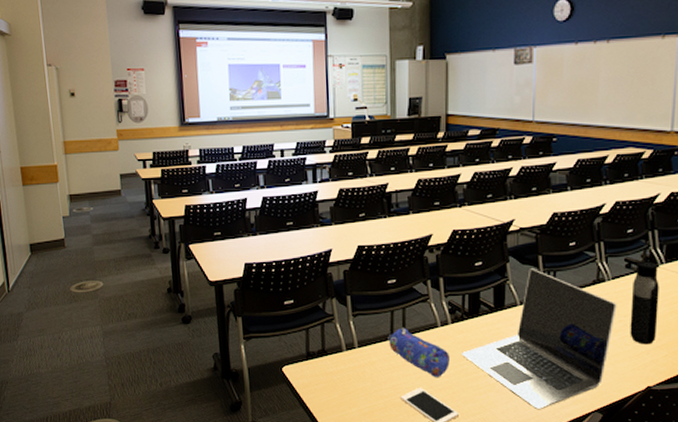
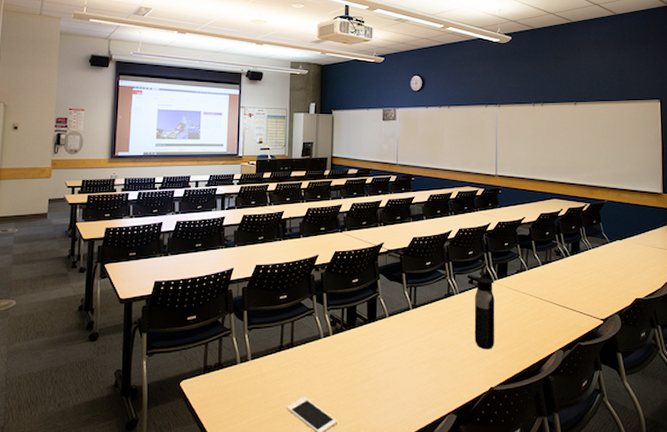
pencil case: present [388,327,450,377] -> none [278,339,330,386]
laptop: present [462,268,617,410] -> none [341,284,464,414]

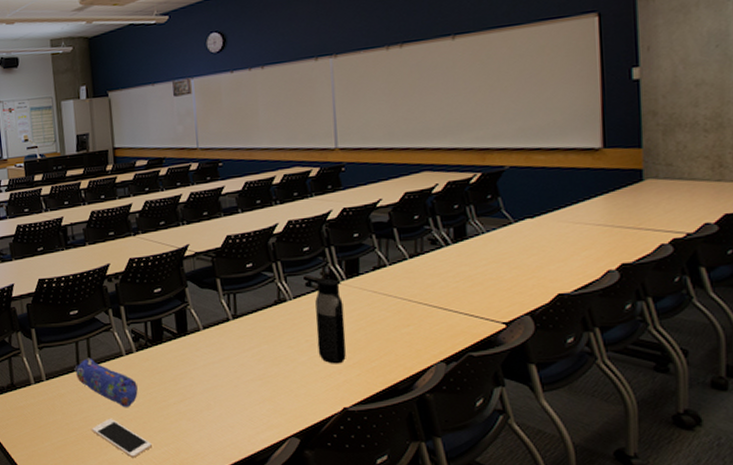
pencil case: none [278,339,330,386] -> present [74,358,138,407]

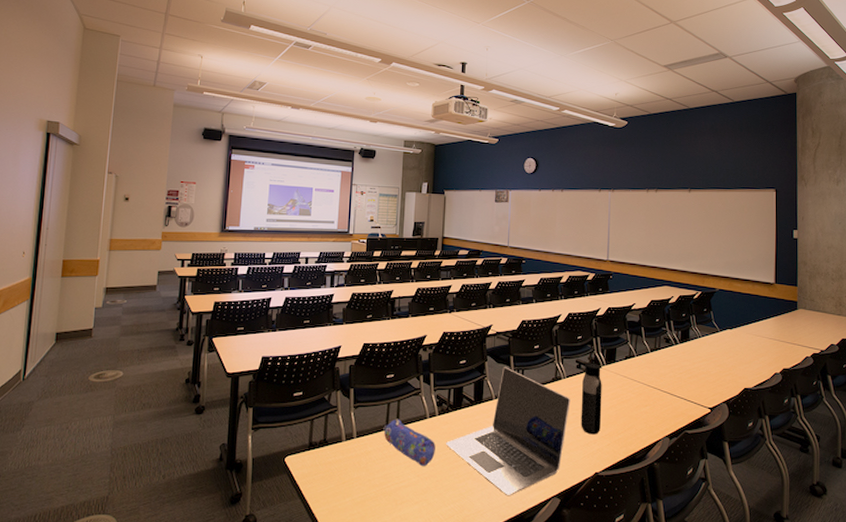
cell phone: present [92,419,152,458] -> none [391,477,441,514]
laptop: none [149,292,302,437] -> present [446,367,571,496]

